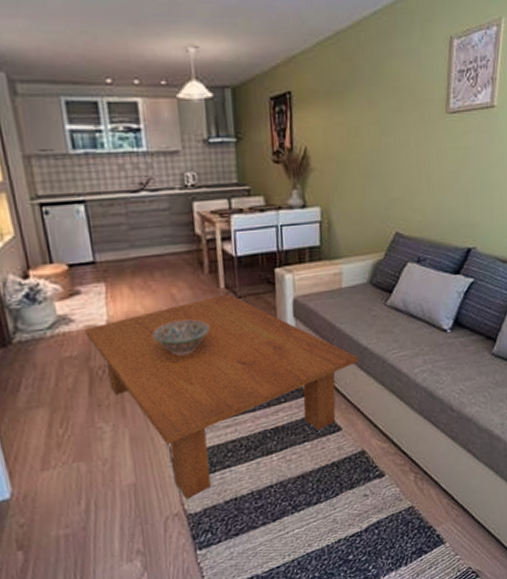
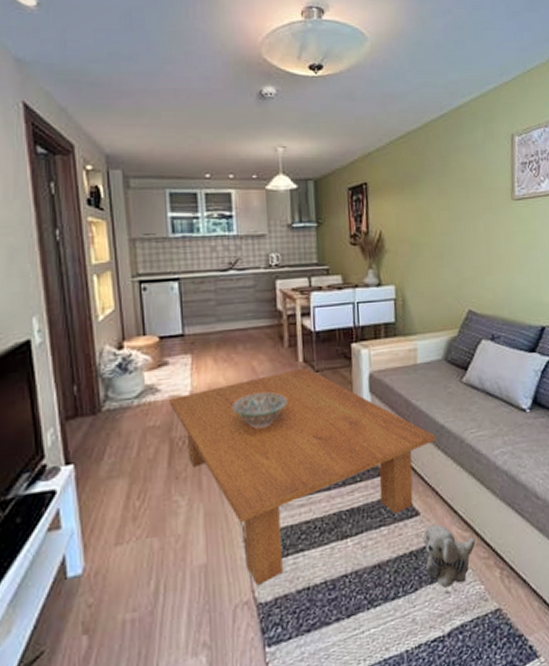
plush toy: none [344,438,393,492] -> present [422,524,475,588]

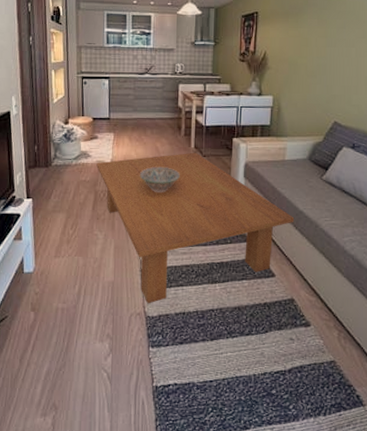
plush toy: present [422,524,475,588] -> none [275,286,319,335]

